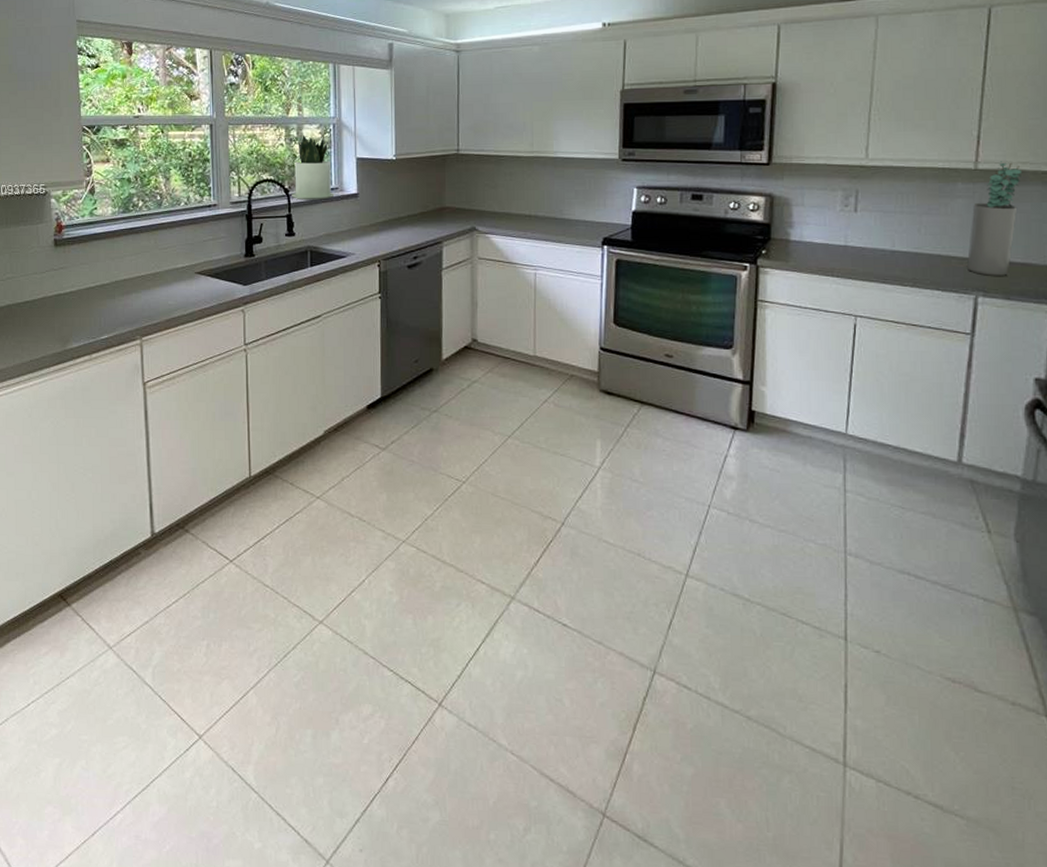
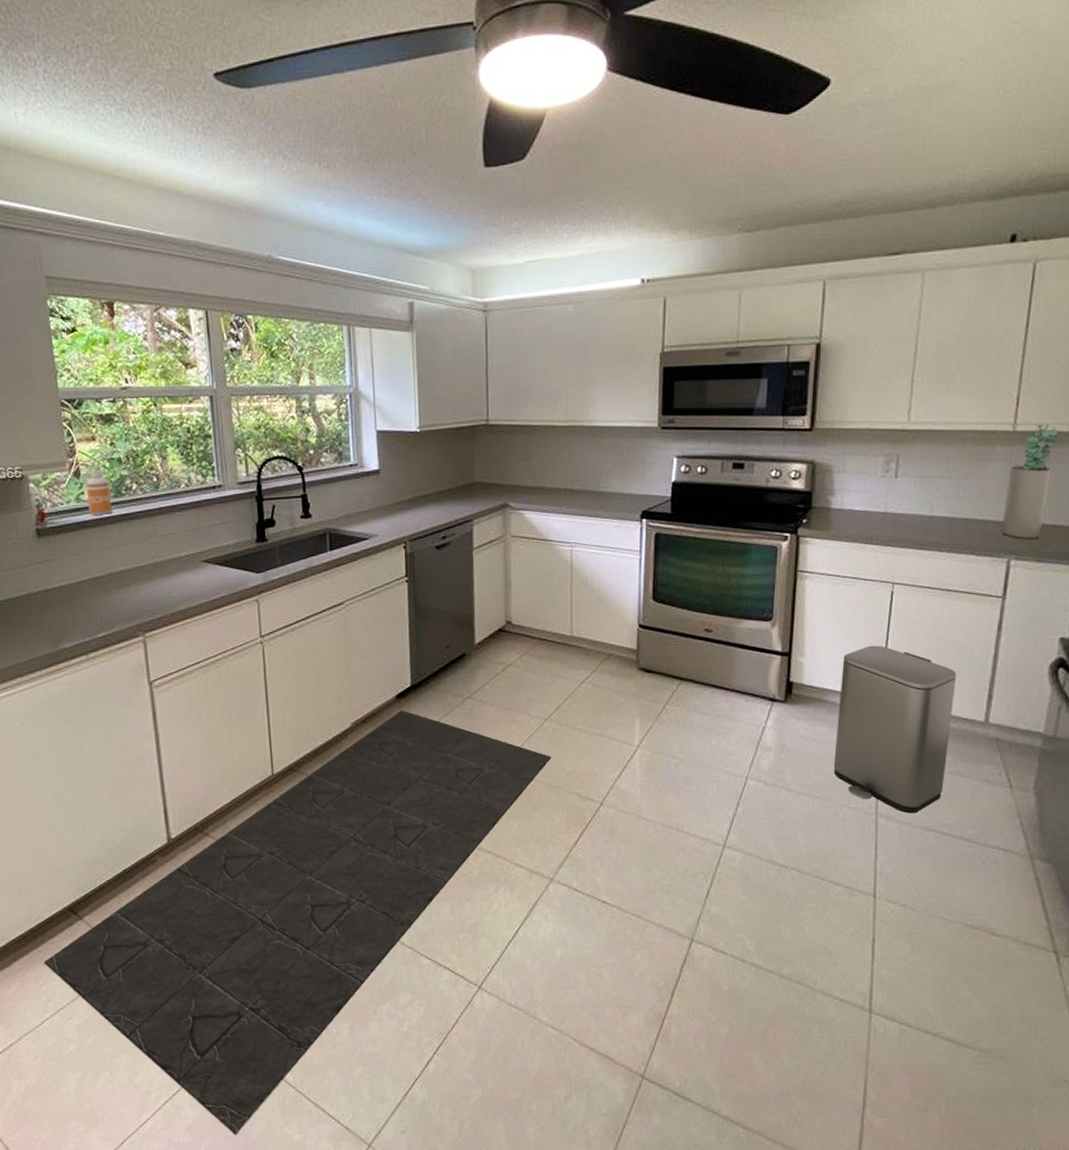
floor mat: none [33,420,514,837] -> present [43,710,552,1135]
soap dispenser: none [100,184,120,228] -> present [86,465,112,515]
planter: present [291,134,335,200] -> none [306,405,354,479]
pedal bin: none [798,377,926,554] -> present [833,645,957,814]

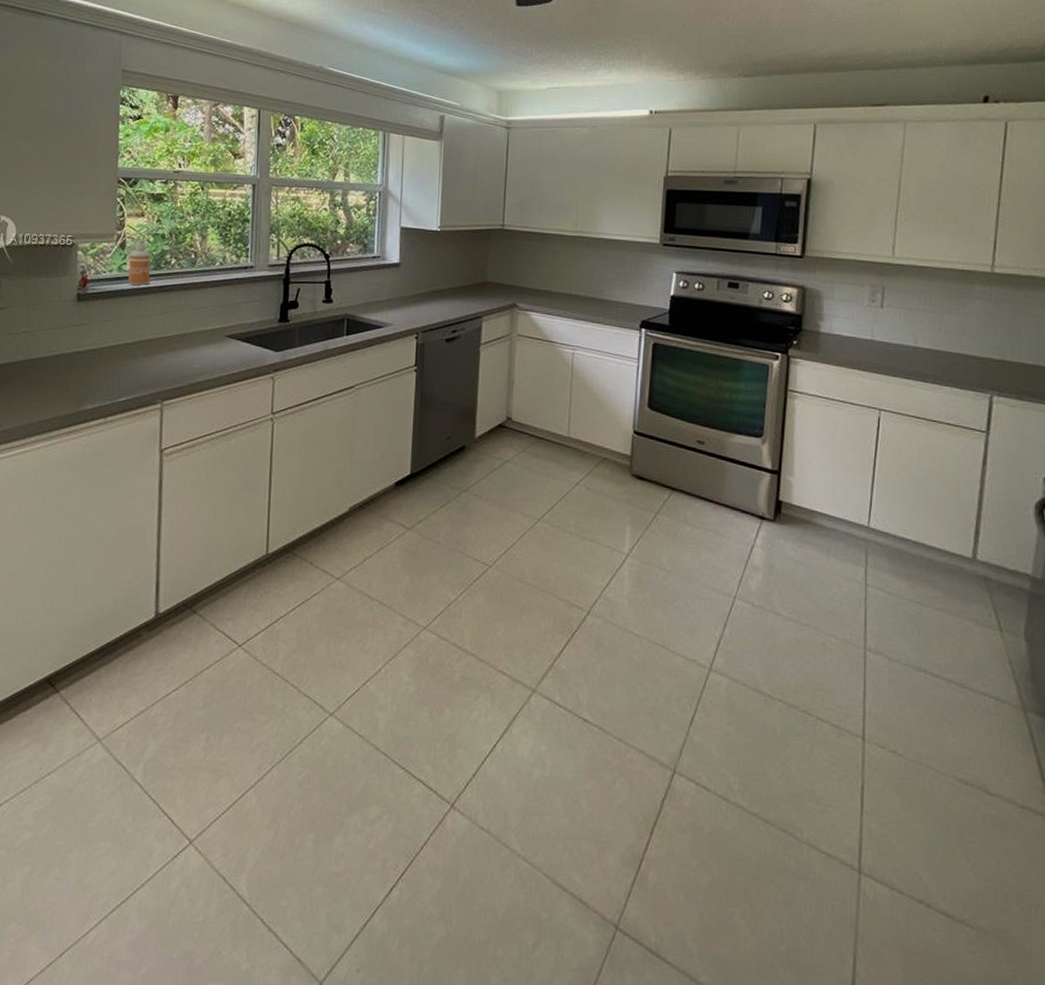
floor mat: present [43,710,552,1135] -> none [12,498,542,958]
pedal bin: present [833,645,957,814] -> none [821,470,944,650]
vase: present [1002,422,1058,540] -> none [984,266,1034,378]

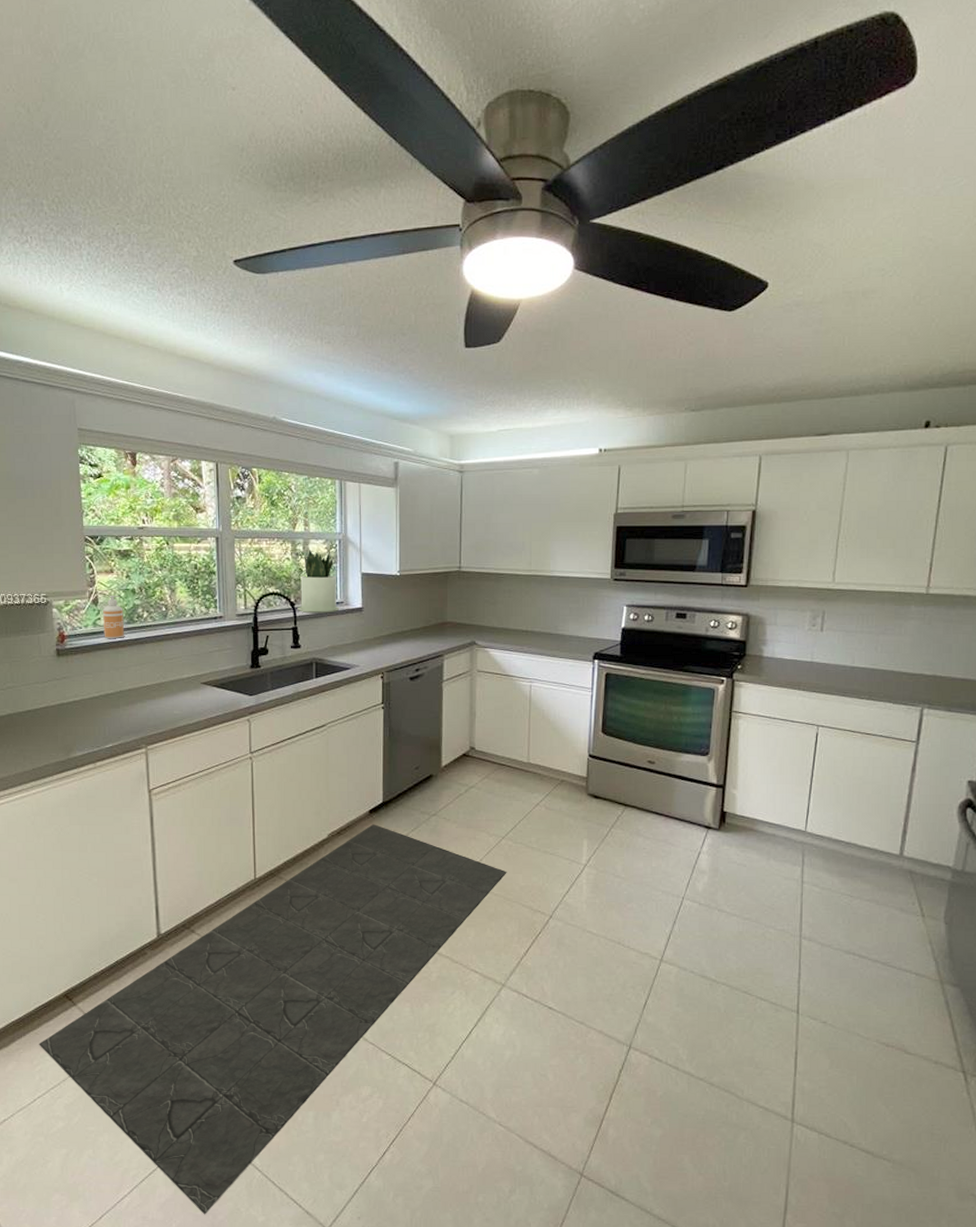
floor mat: none [12,498,542,958] -> present [39,824,507,1215]
planter: none [332,201,376,268] -> present [297,550,340,614]

